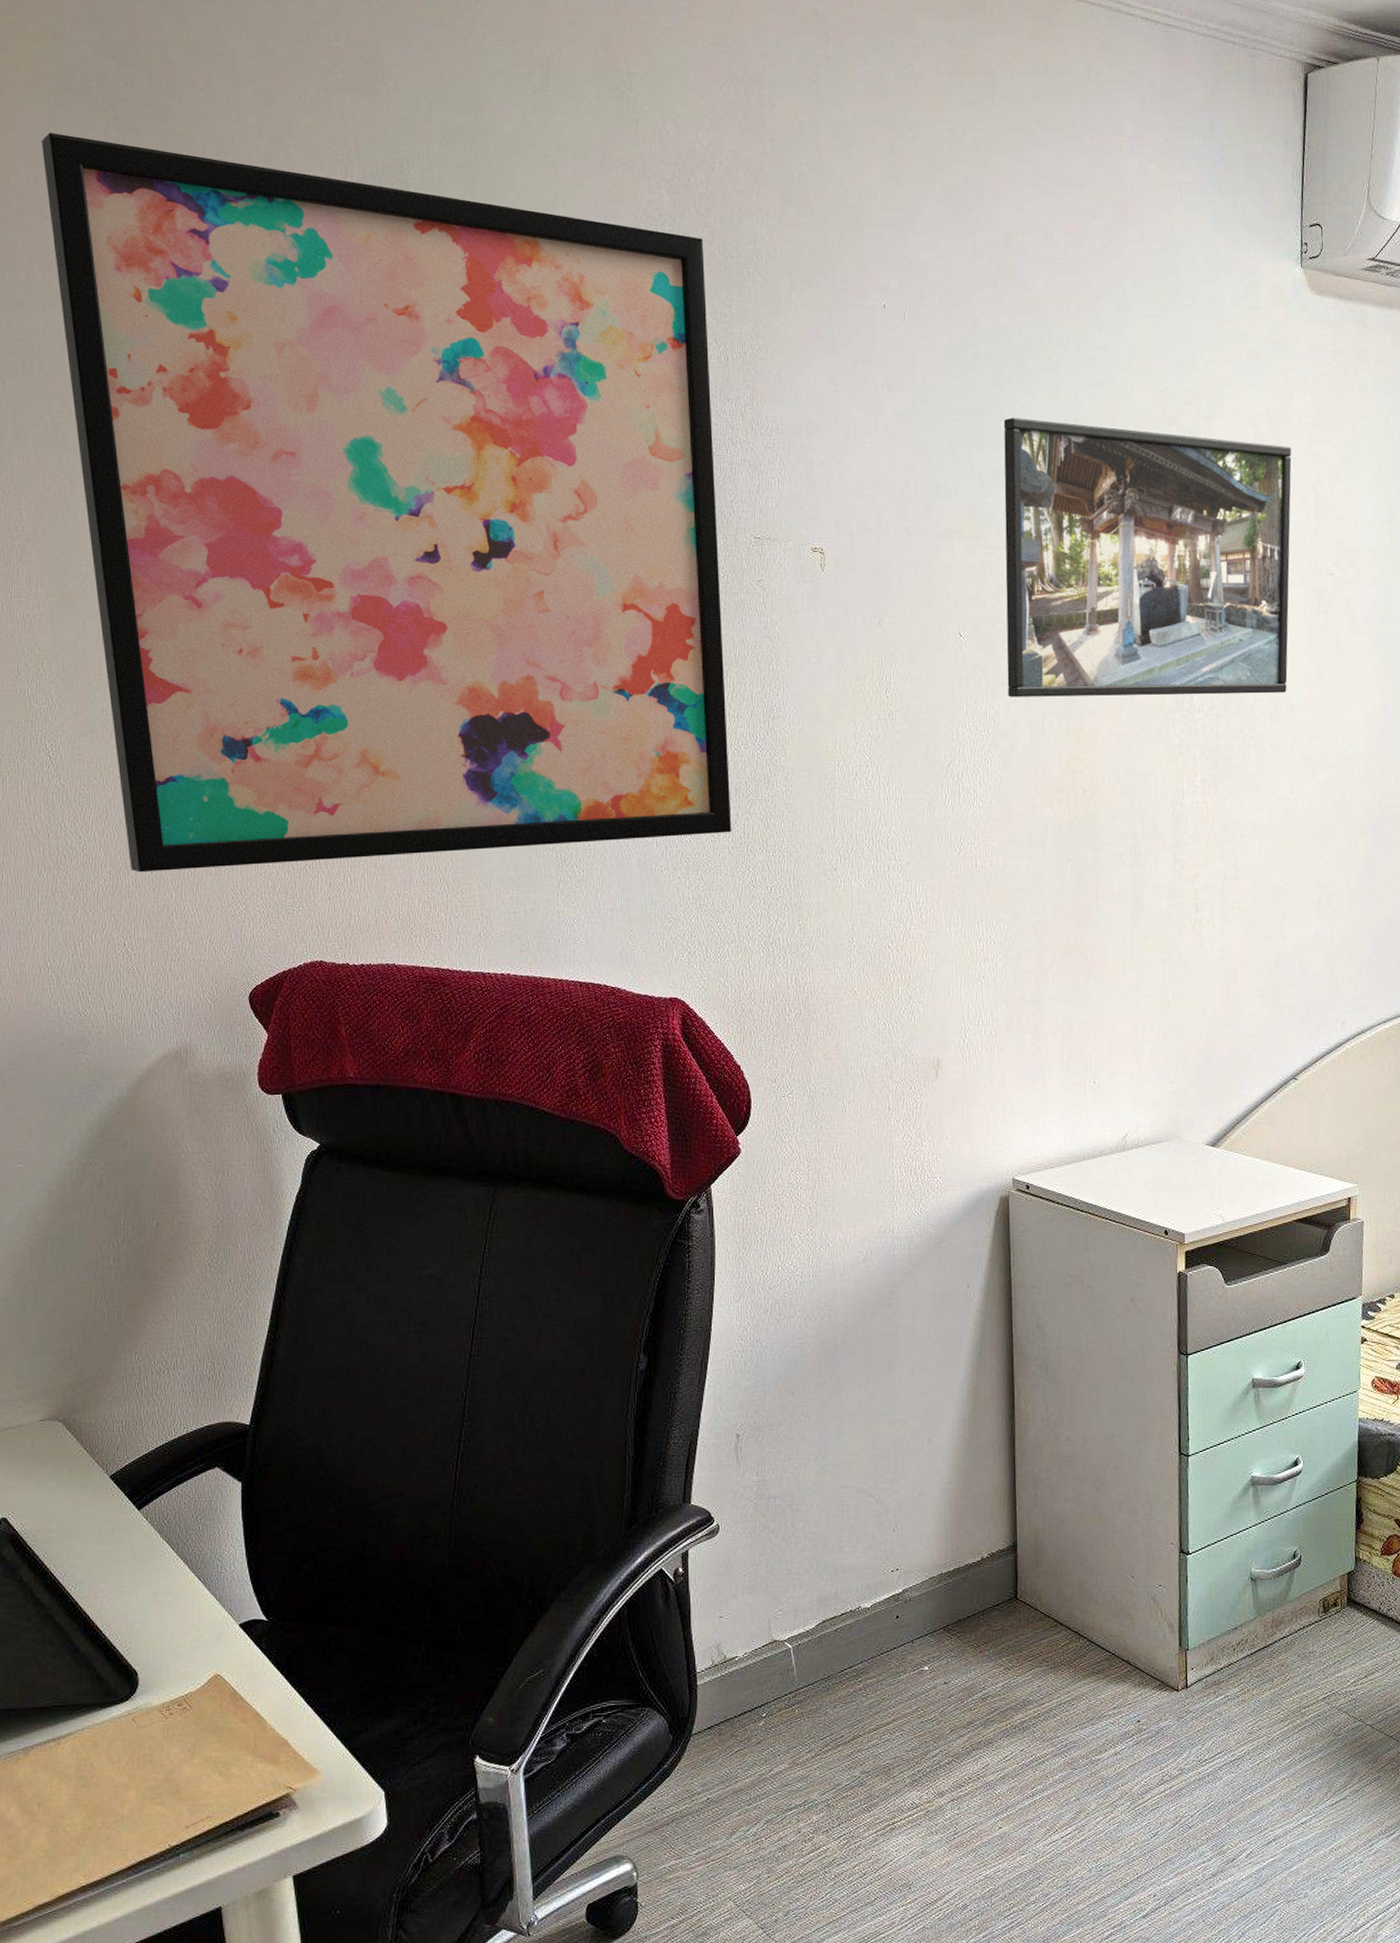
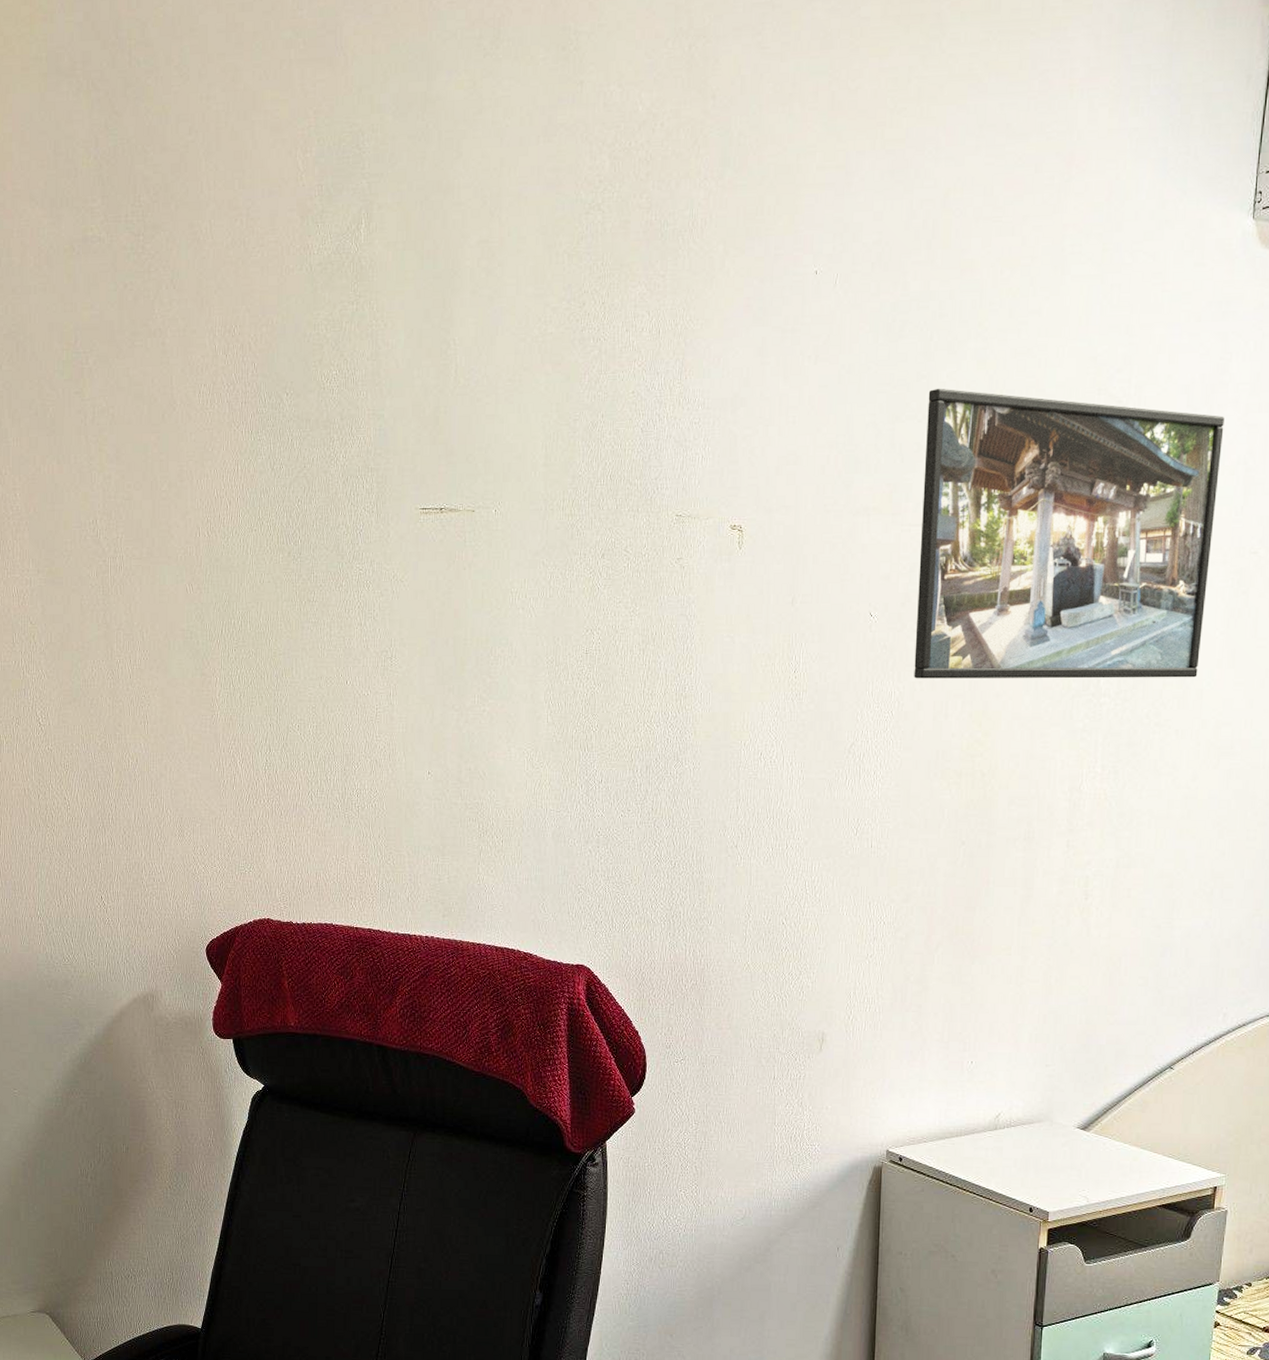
wall art: present [41,132,732,873] -> none [33,116,641,832]

